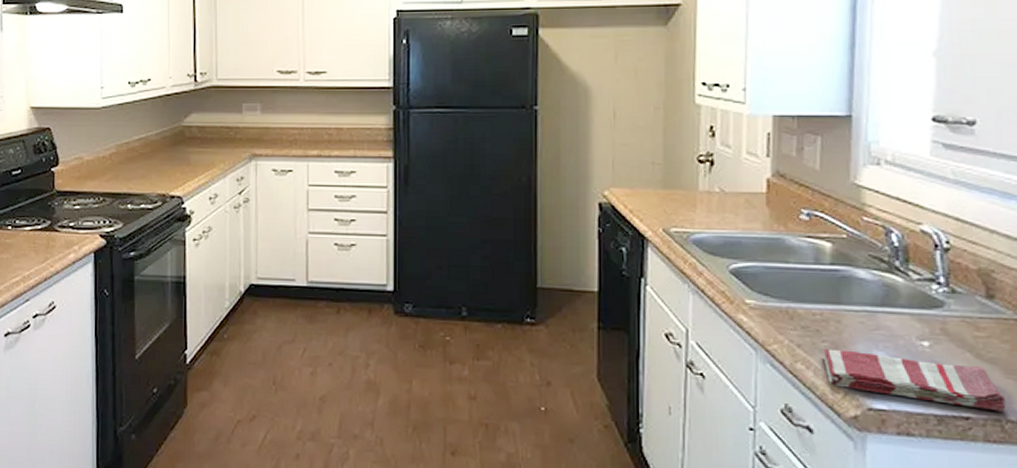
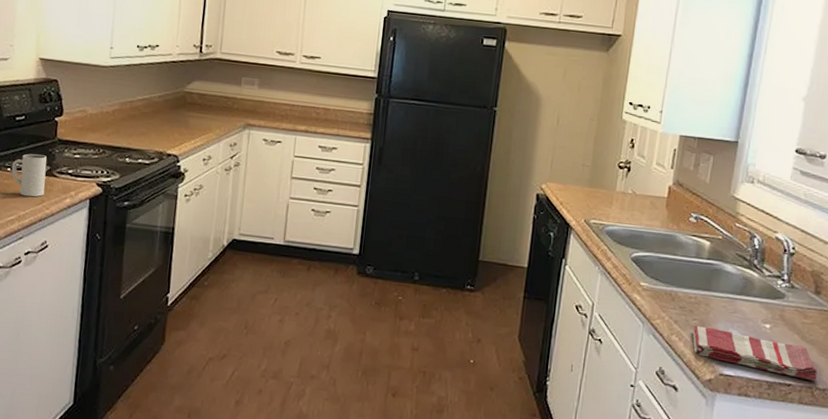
mug: none [12,209,48,255] -> present [11,154,47,197]

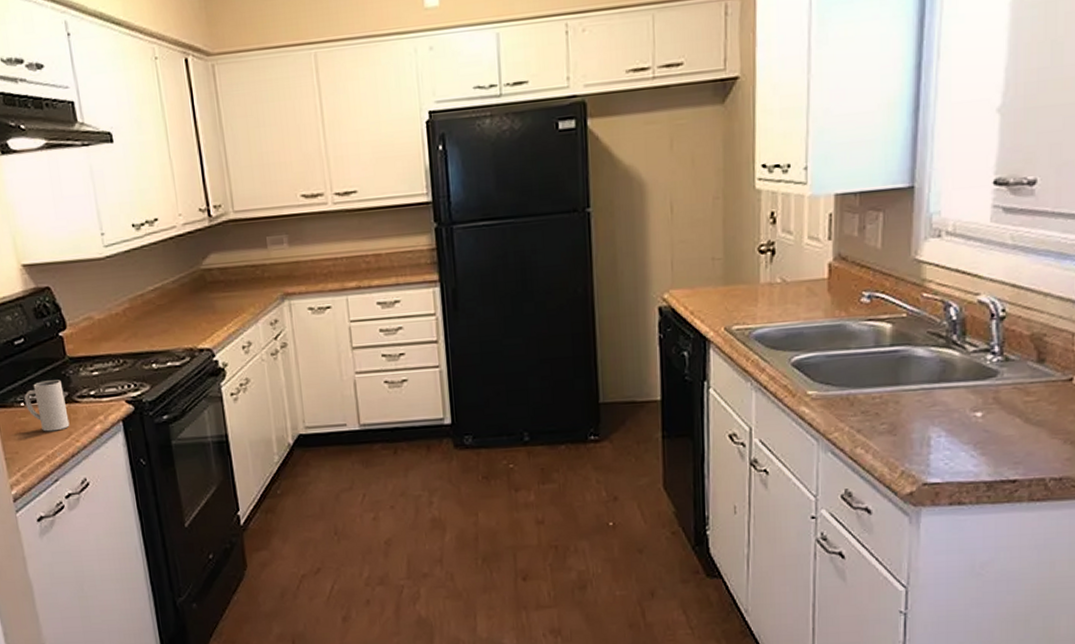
dish towel: present [692,325,818,382] -> none [881,429,1051,471]

